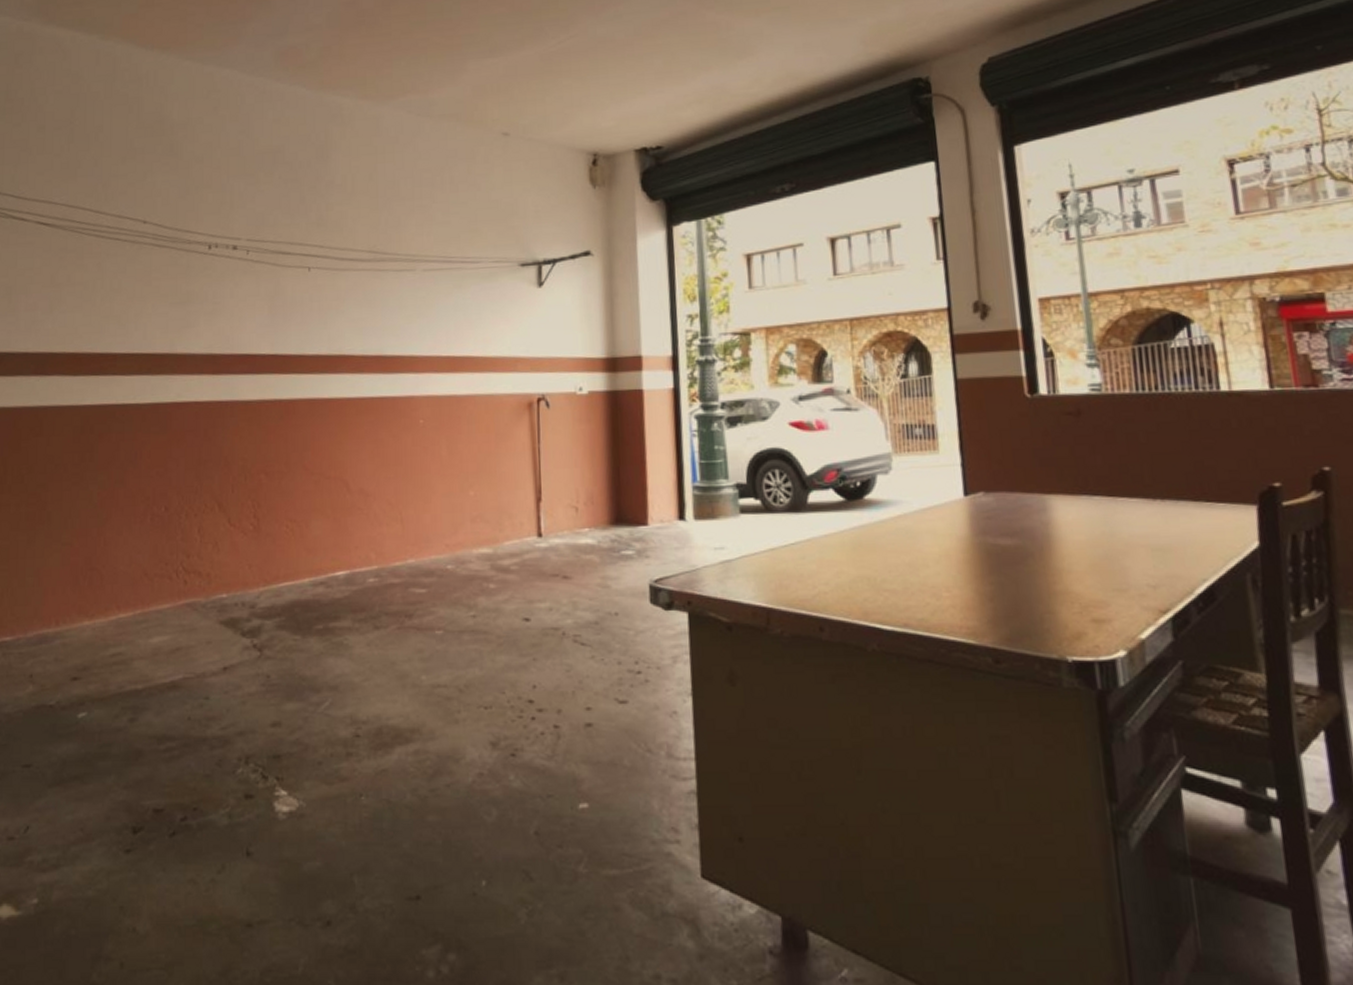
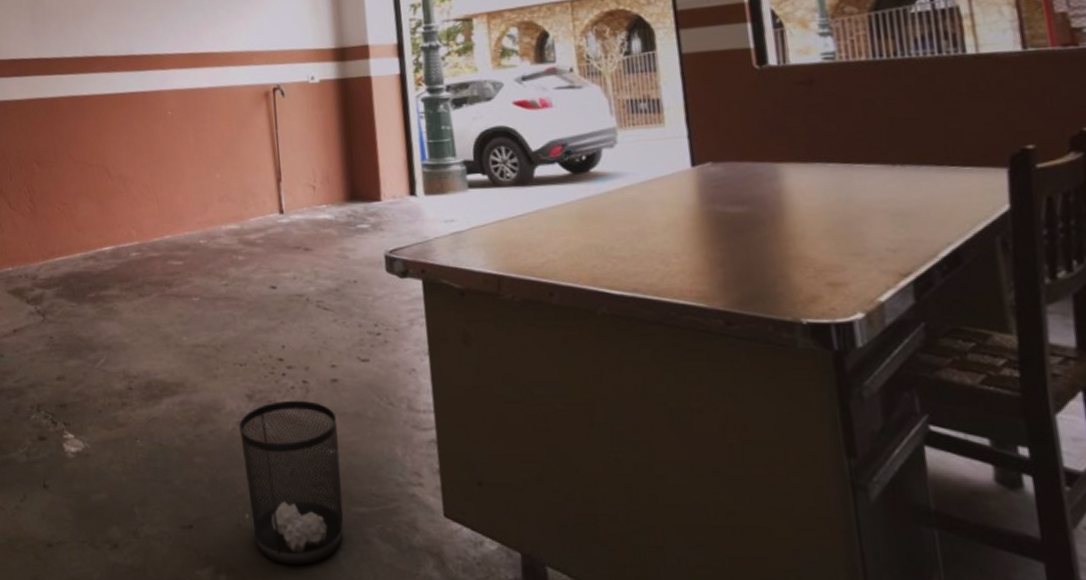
waste bin: none [479,747,592,939] -> present [238,400,344,565]

